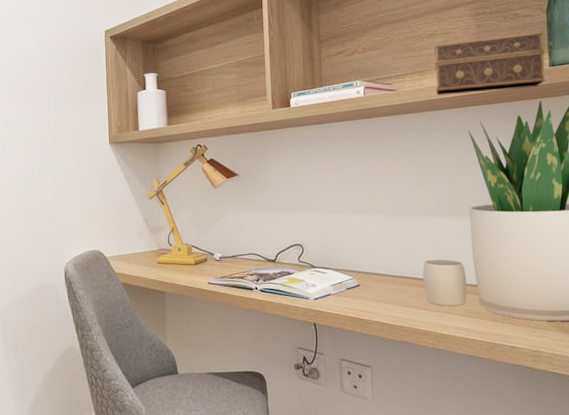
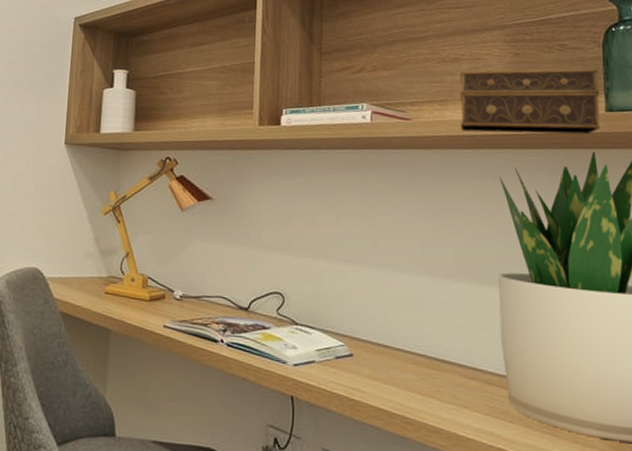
mug: present [422,259,467,306] -> none [434,334,493,400]

